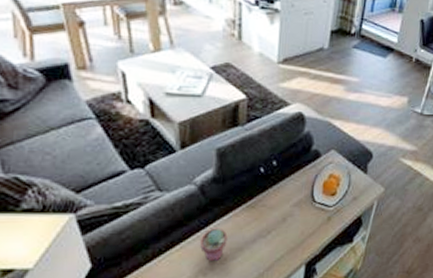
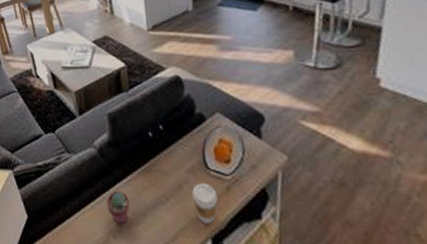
coffee cup: none [295,214,318,252] -> present [192,182,218,224]

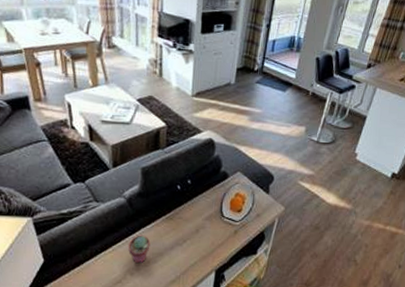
coffee cup: present [192,182,218,224] -> none [206,227,226,260]

